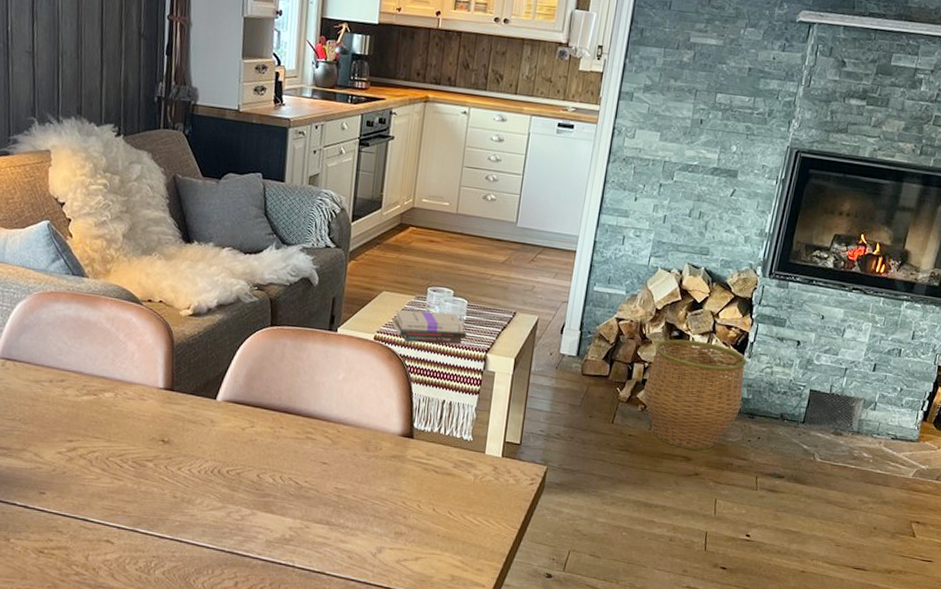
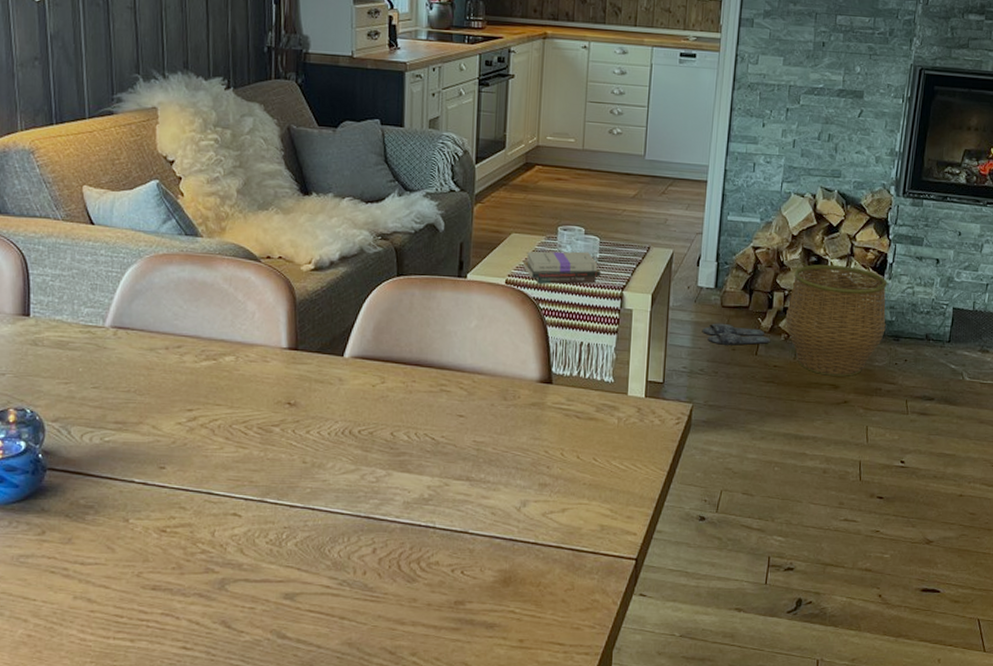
slippers: none [561,390,627,414] -> present [702,323,770,346]

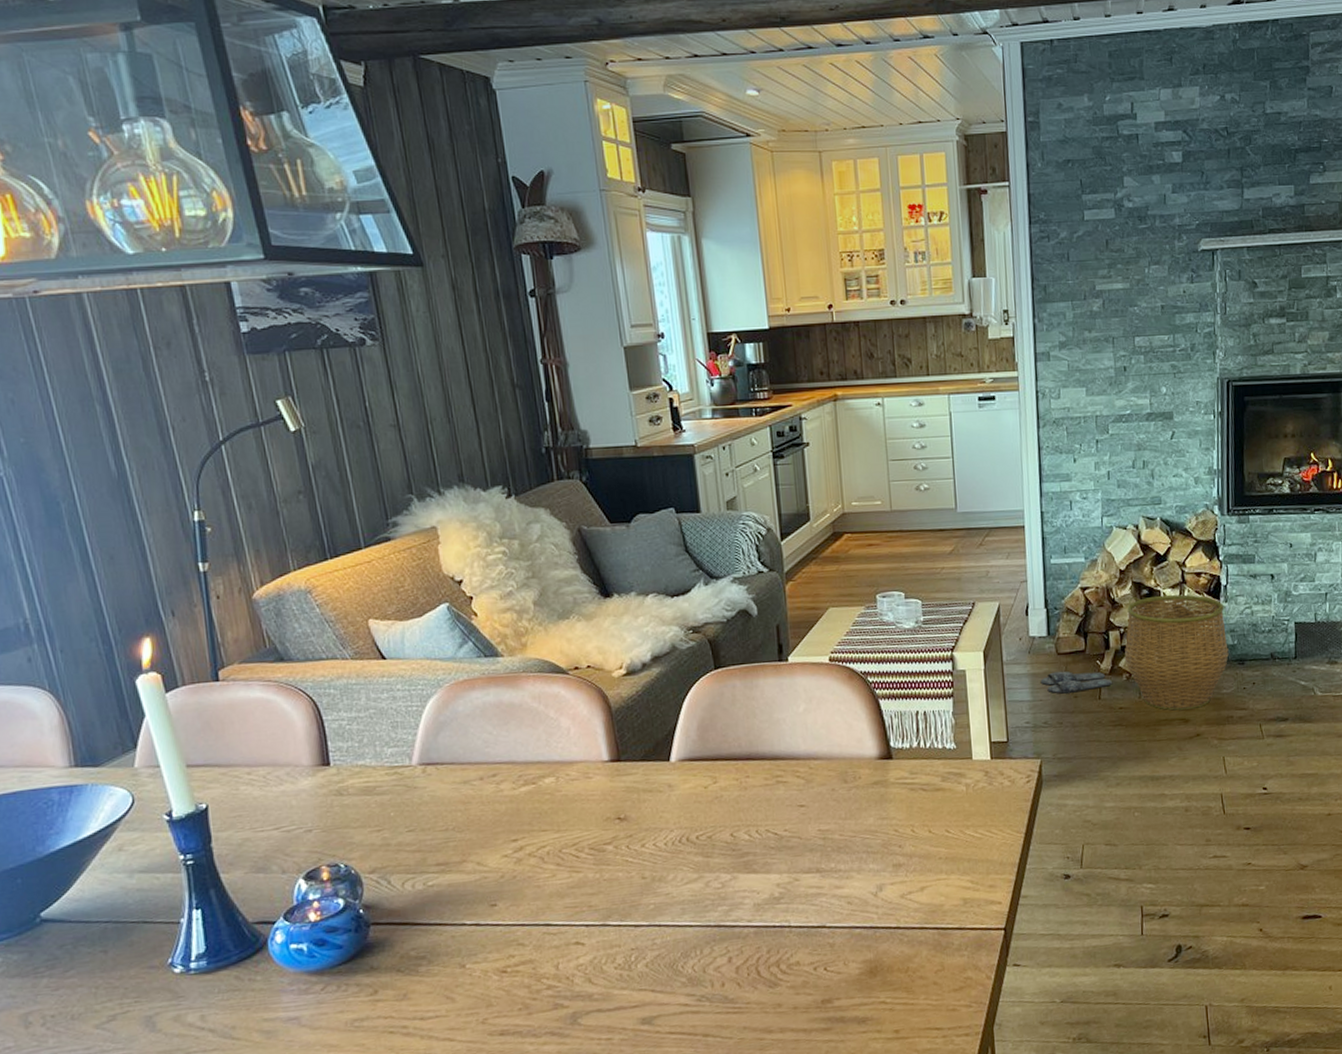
books: present [522,251,600,285] -> none [844,616,927,657]

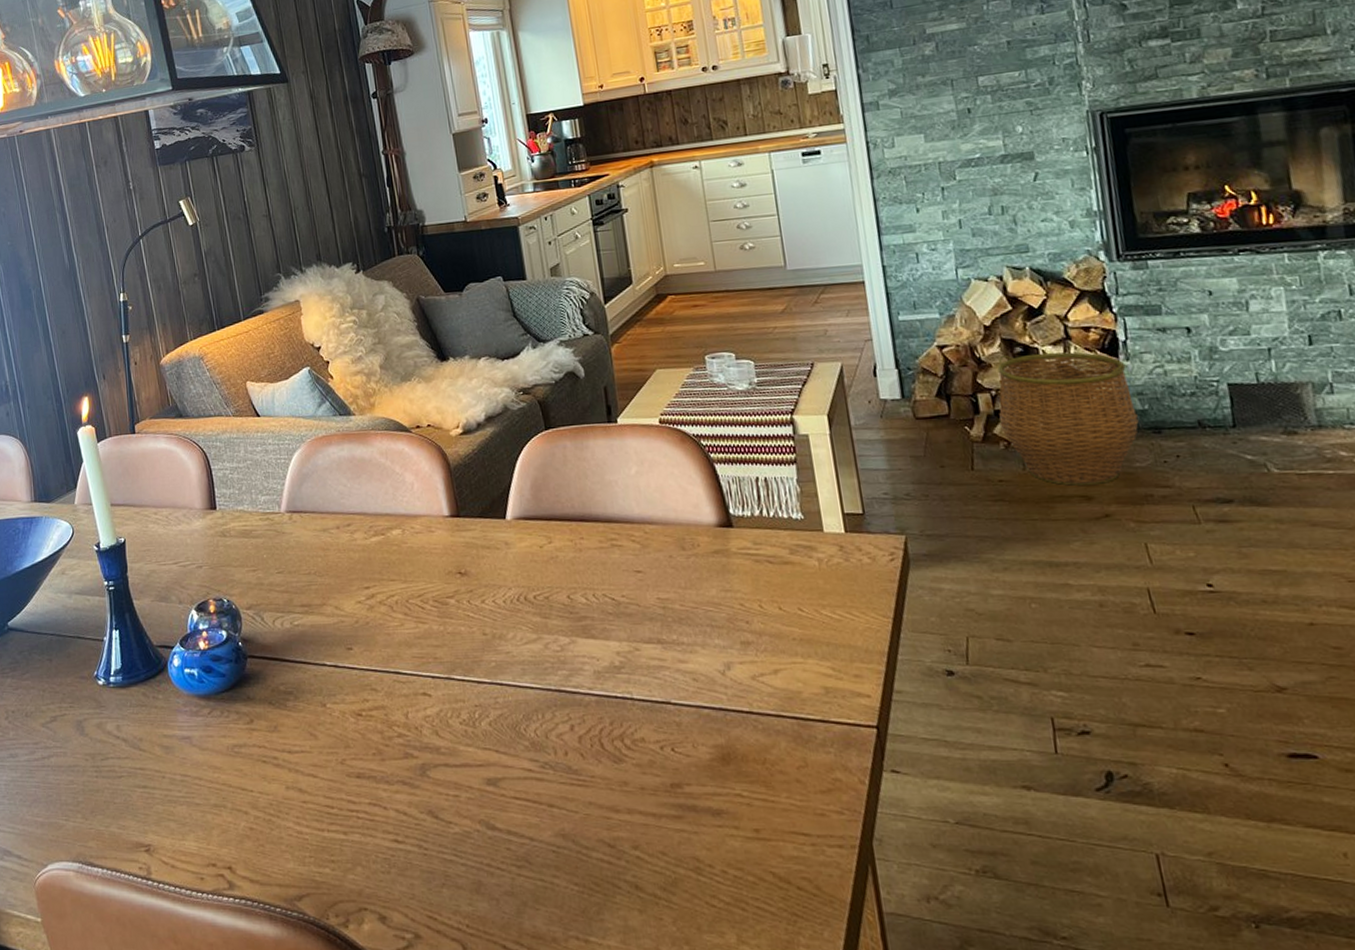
slippers: present [1040,671,1112,694] -> none [897,437,987,463]

